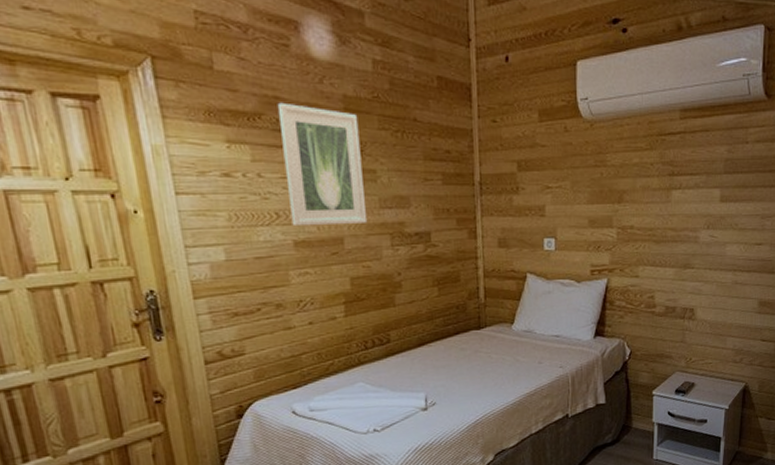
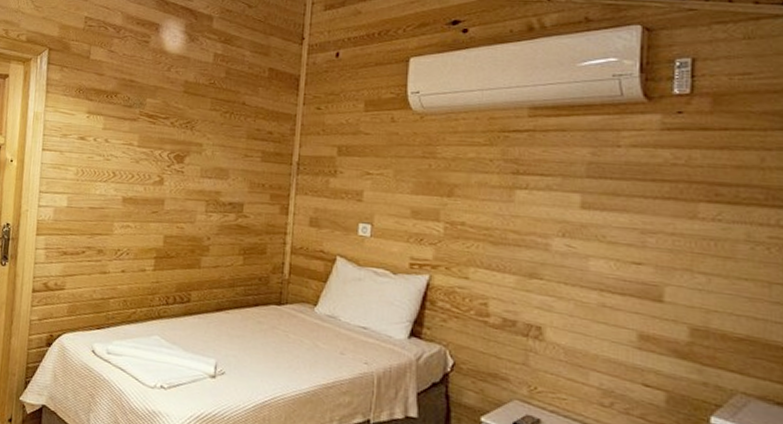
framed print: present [277,102,368,227] -> none [124,85,194,189]

